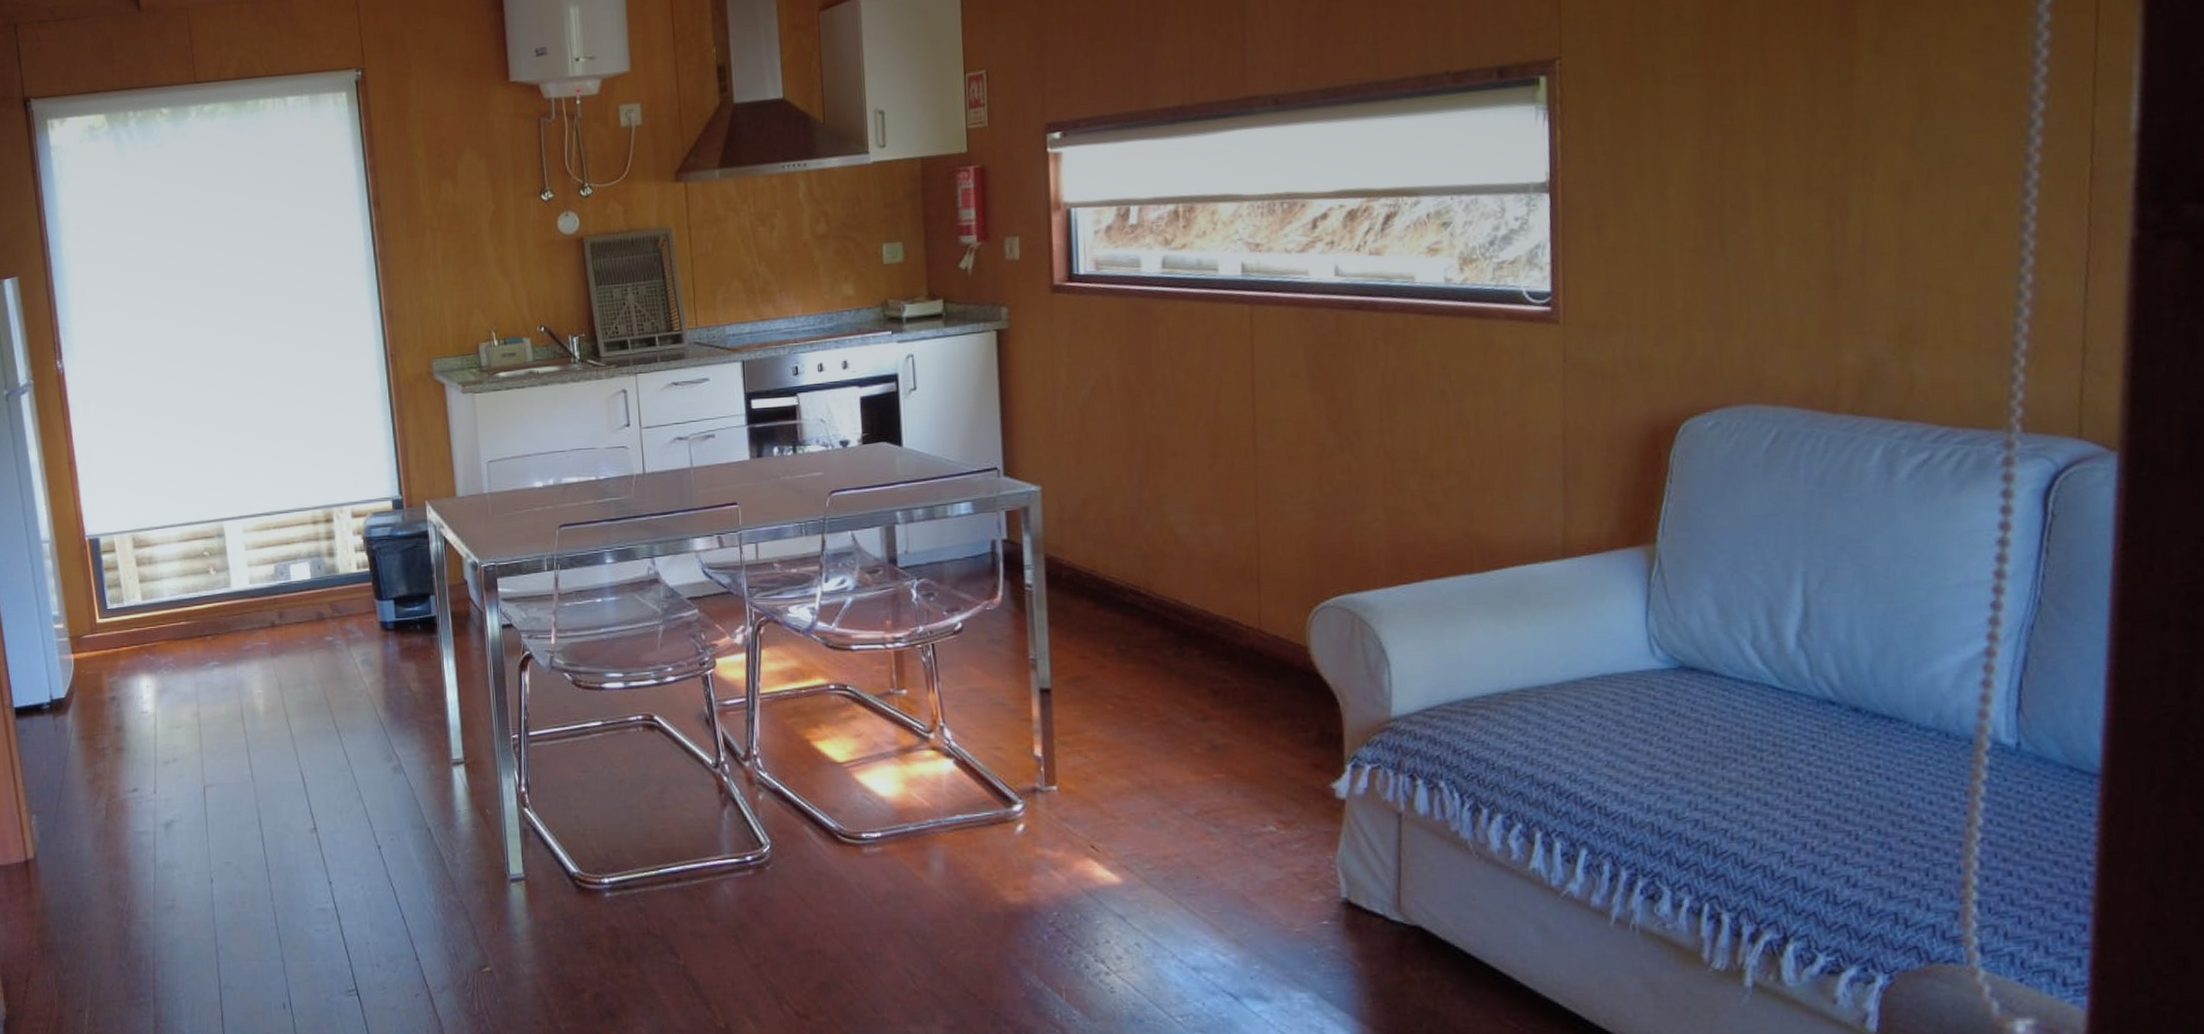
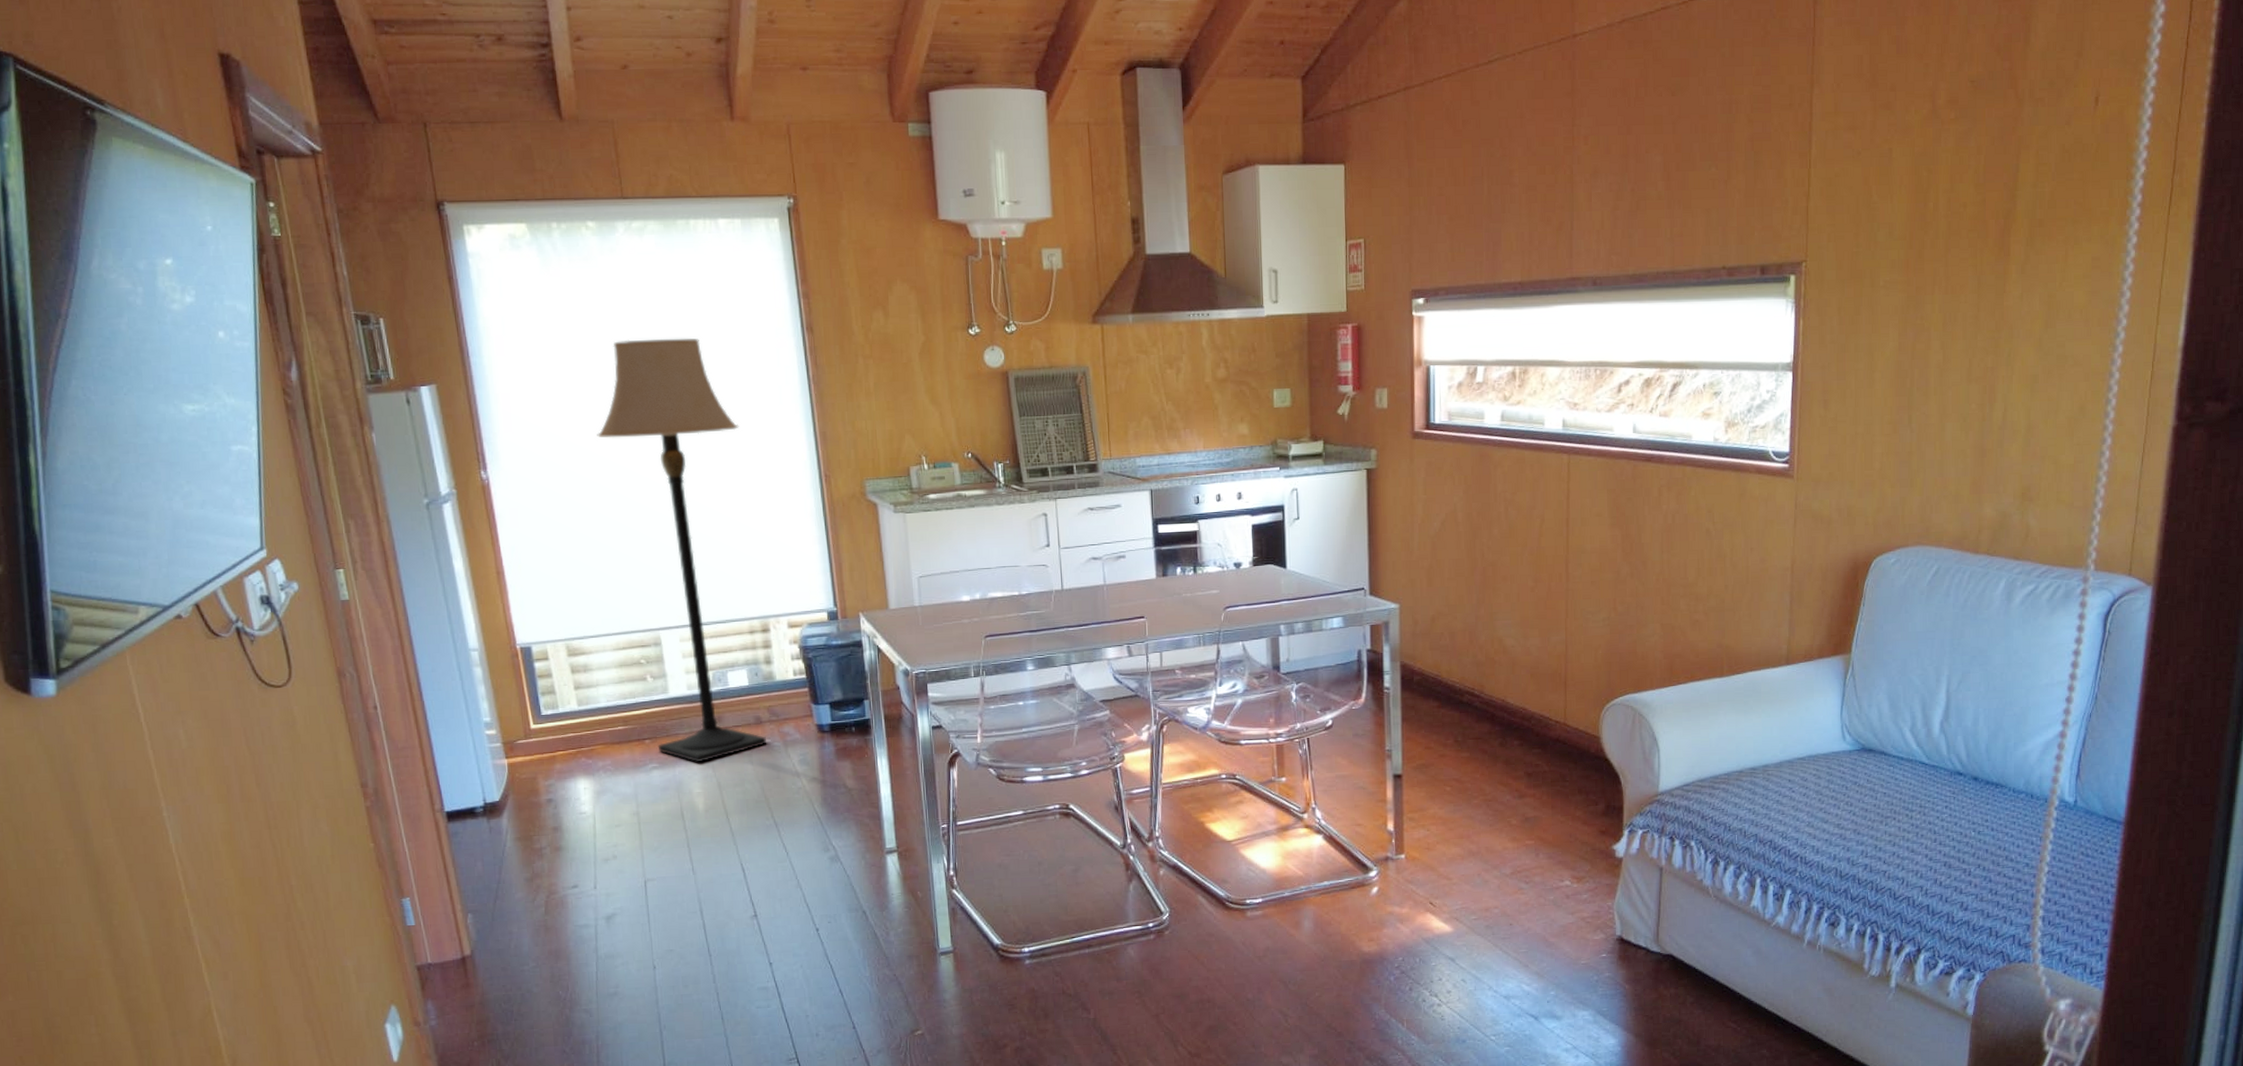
lamp: none [166,218,329,662] -> present [597,338,767,763]

